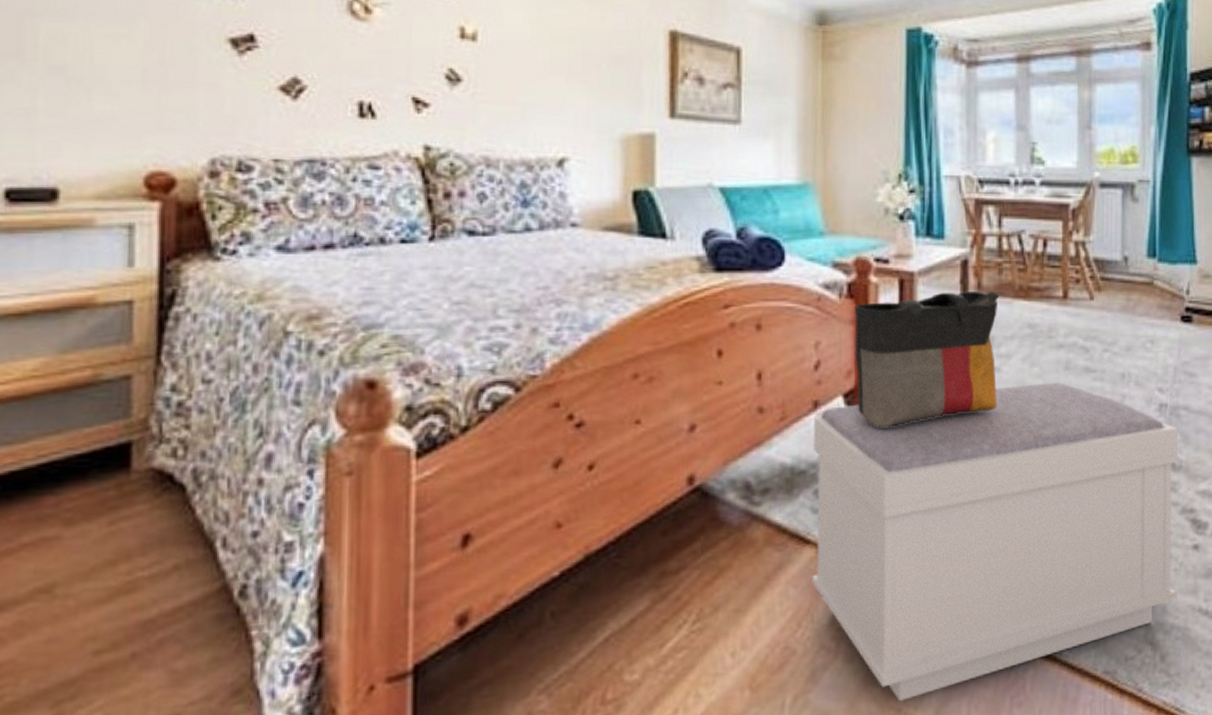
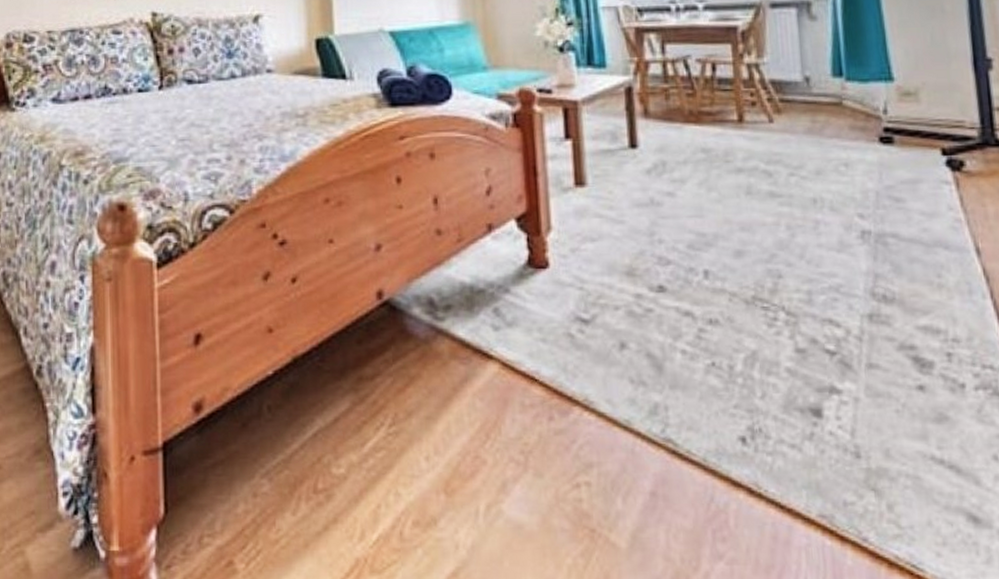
bench: present [812,383,1178,701] -> none [488,208,902,521]
tote bag: present [854,290,1000,428] -> none [521,116,675,251]

